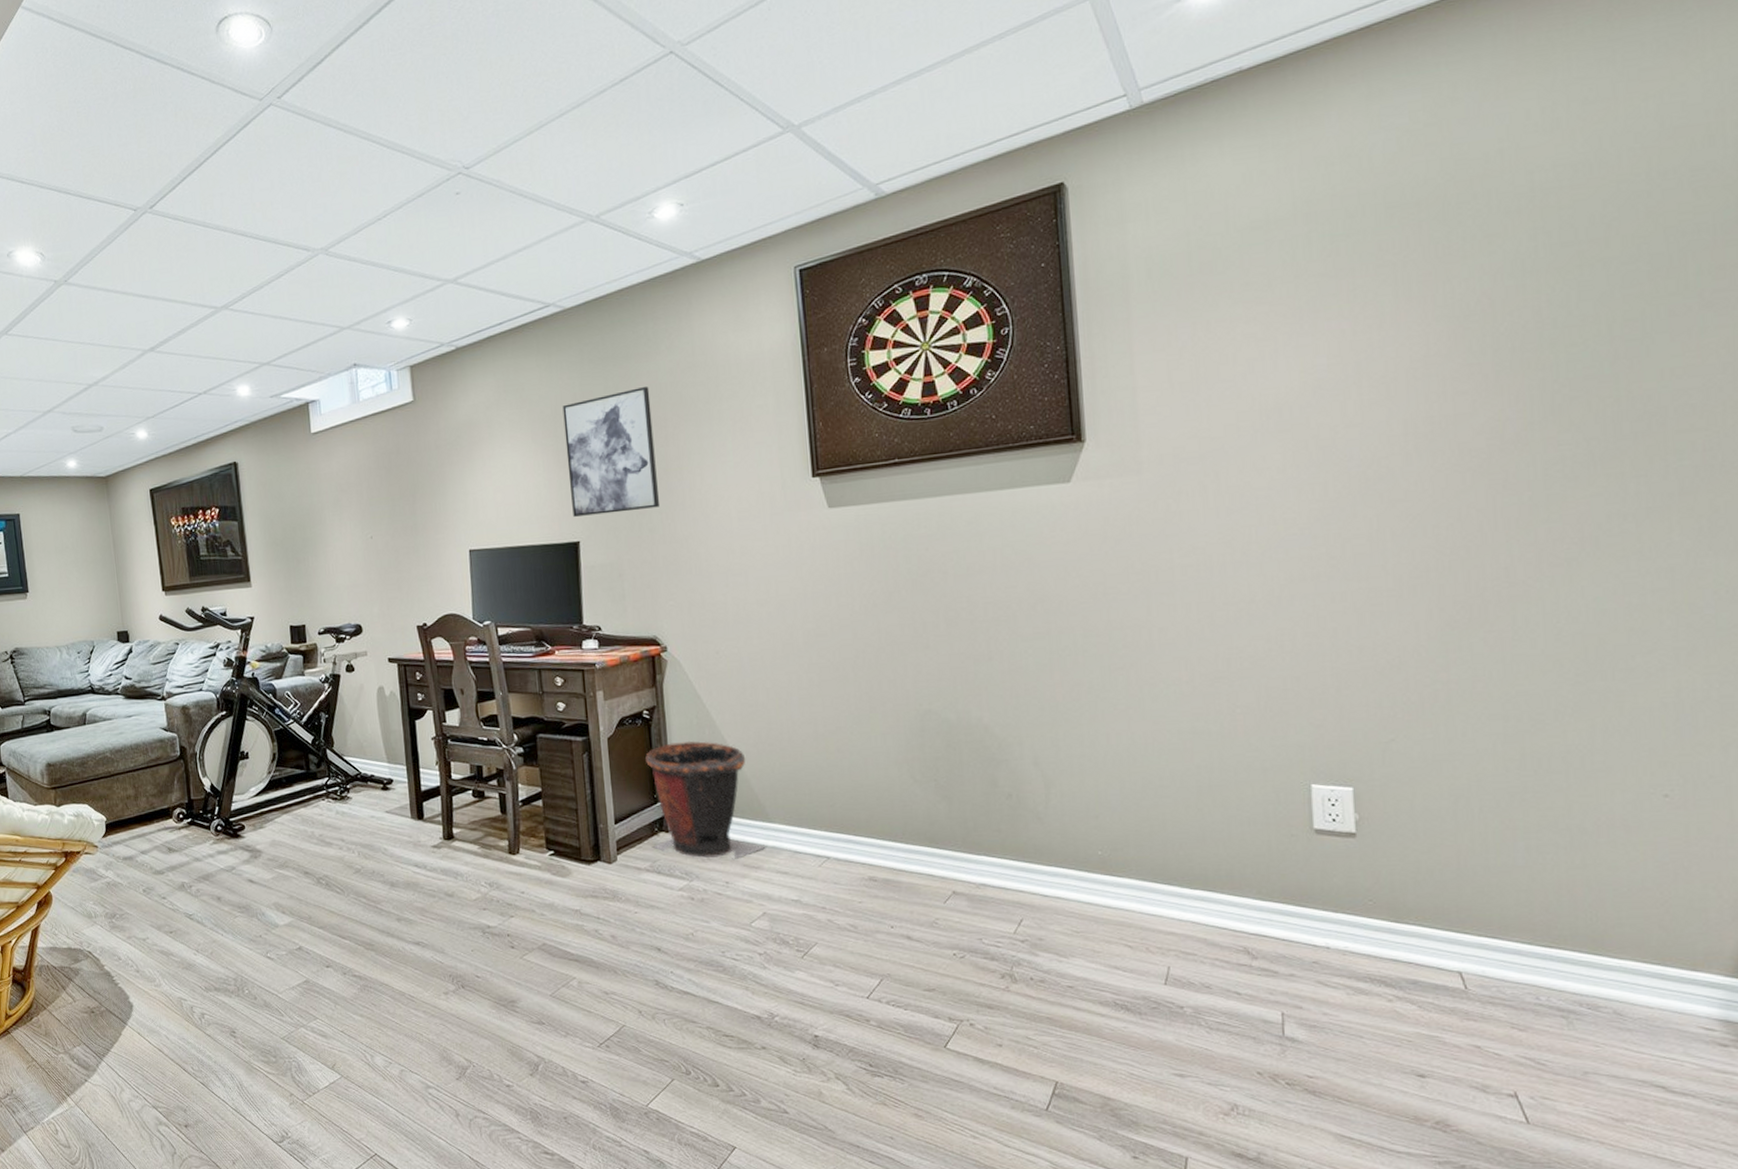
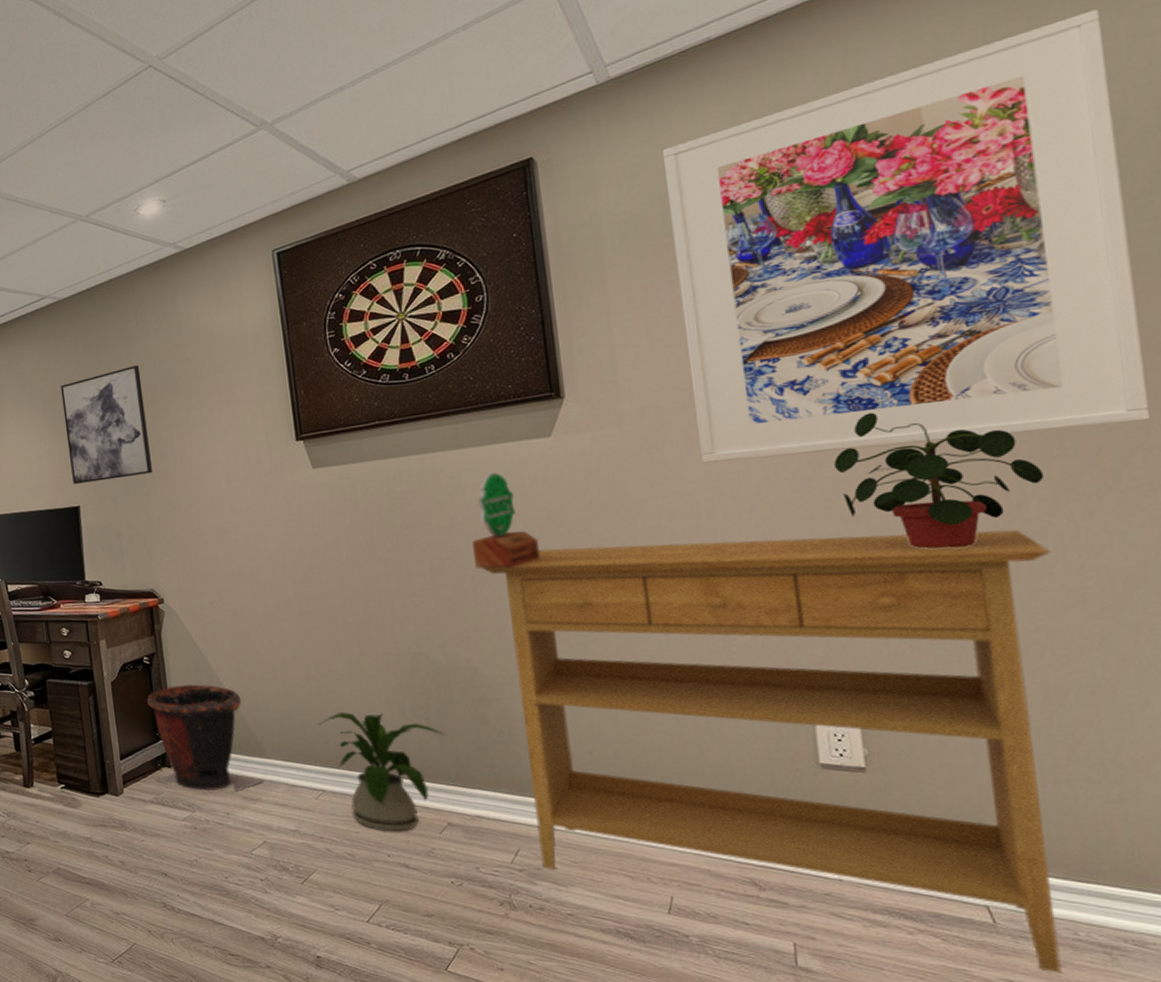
house plant: none [824,772,952,902] -> present [318,711,444,832]
trophy: none [988,519,1055,622] -> present [472,473,540,569]
console table: none [996,593,1534,1038] -> present [481,529,1062,974]
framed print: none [1190,69,1628,516] -> present [661,9,1151,463]
potted plant: none [1340,469,1531,611] -> present [834,412,1045,549]

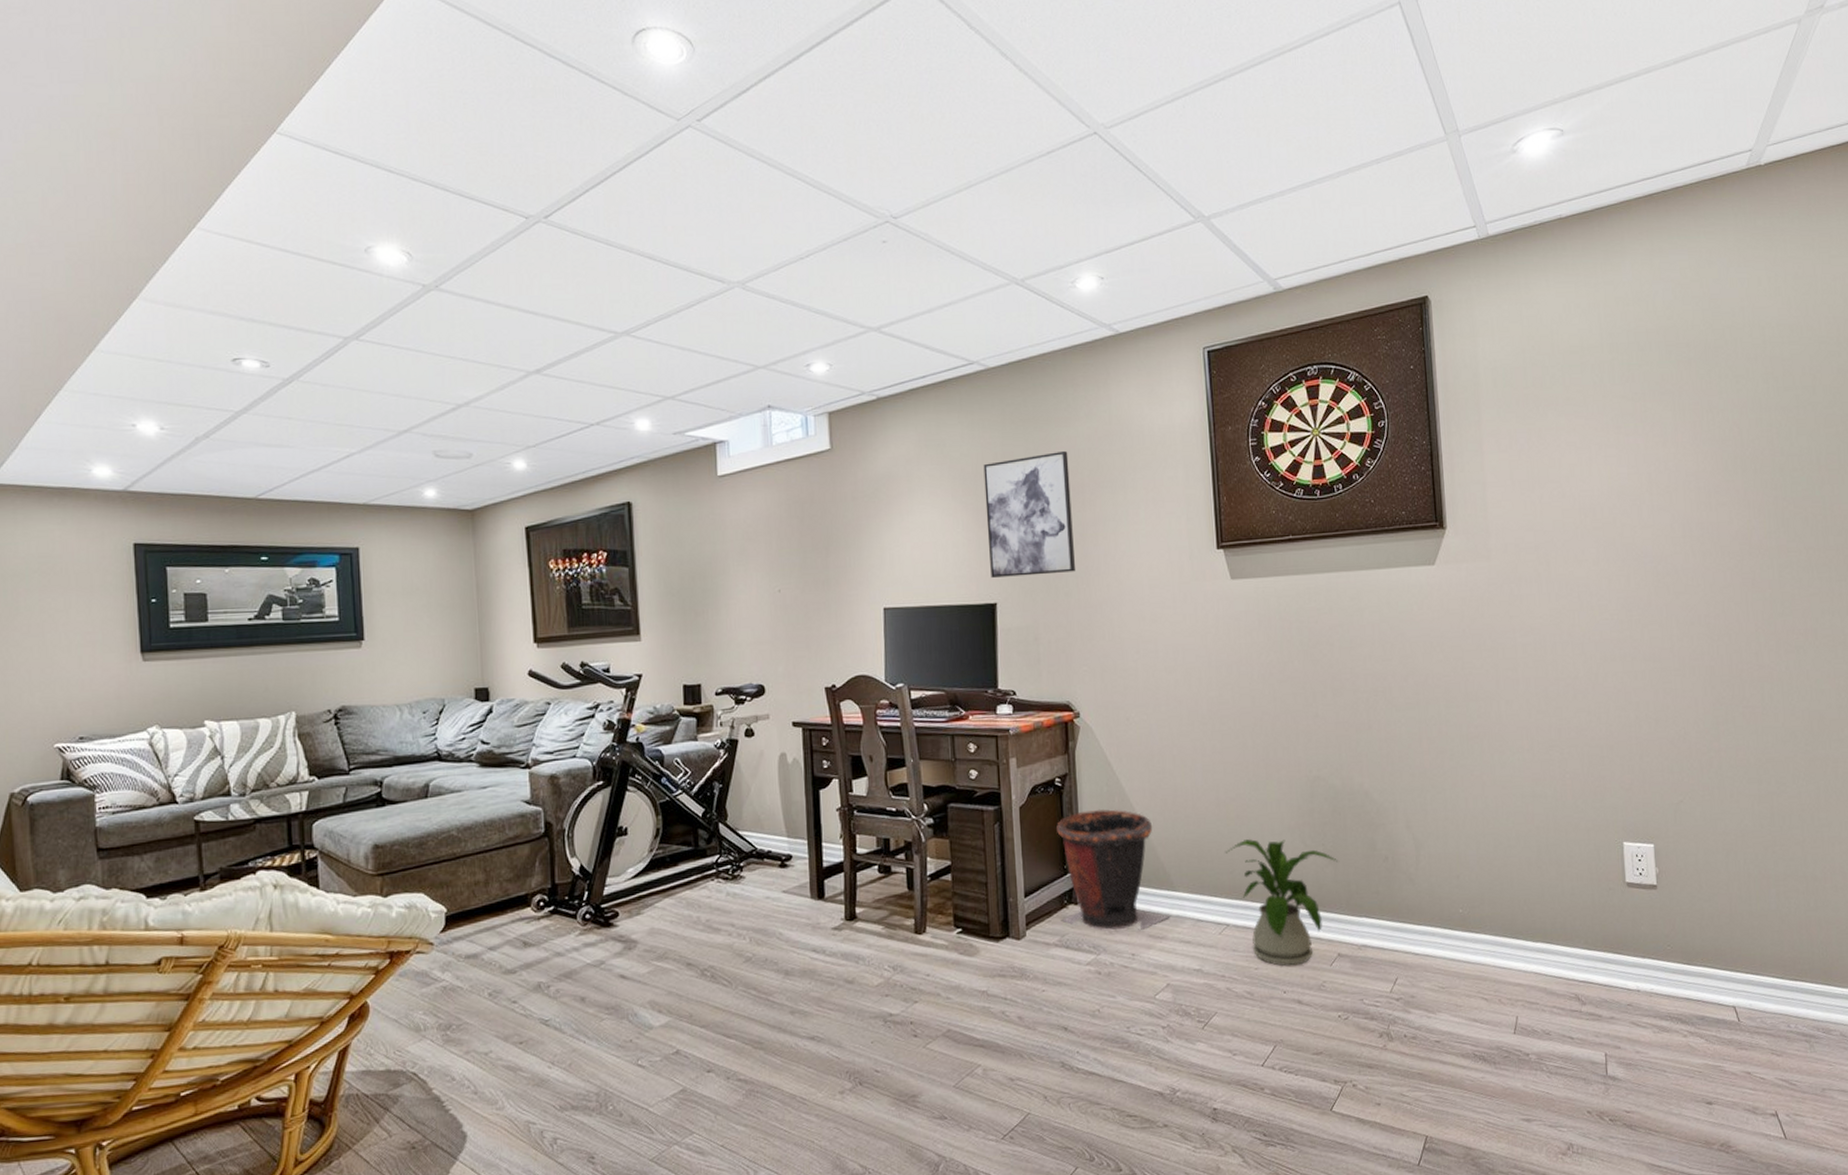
trophy: present [472,473,540,569] -> none [1368,596,1423,693]
console table: present [481,529,1062,974] -> none [1375,674,1780,1063]
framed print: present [661,9,1151,463] -> none [1525,252,1834,601]
potted plant: present [834,412,1045,549] -> none [1640,565,1772,689]

